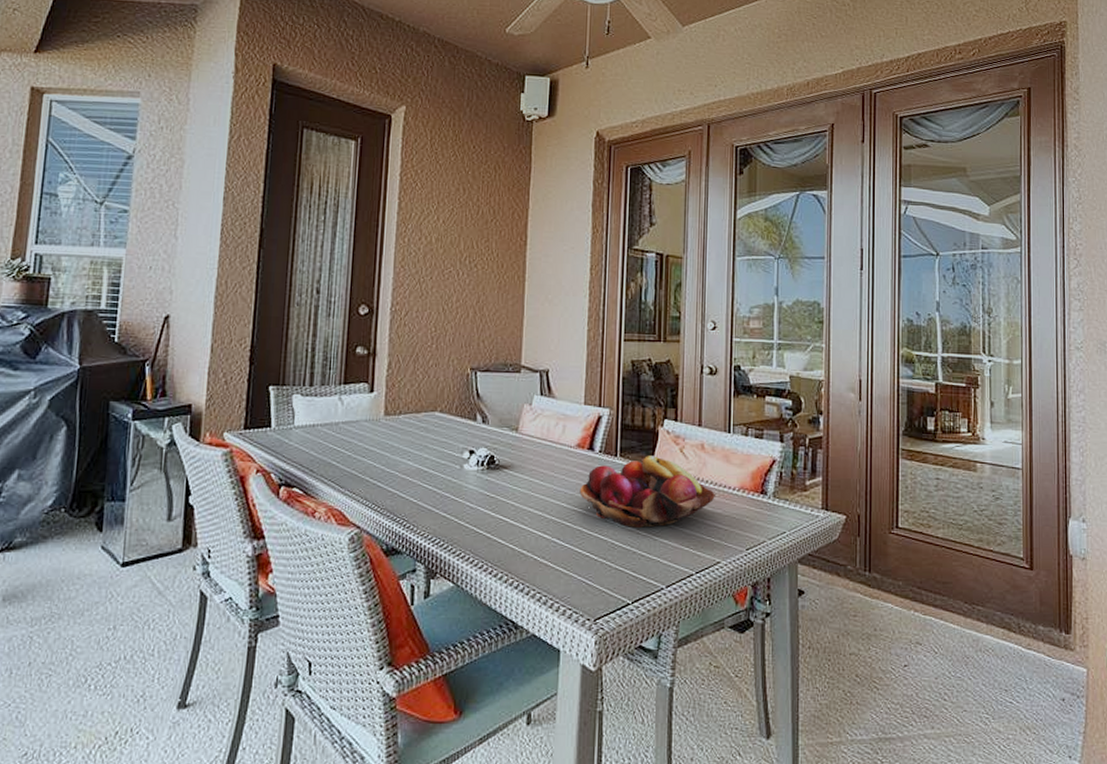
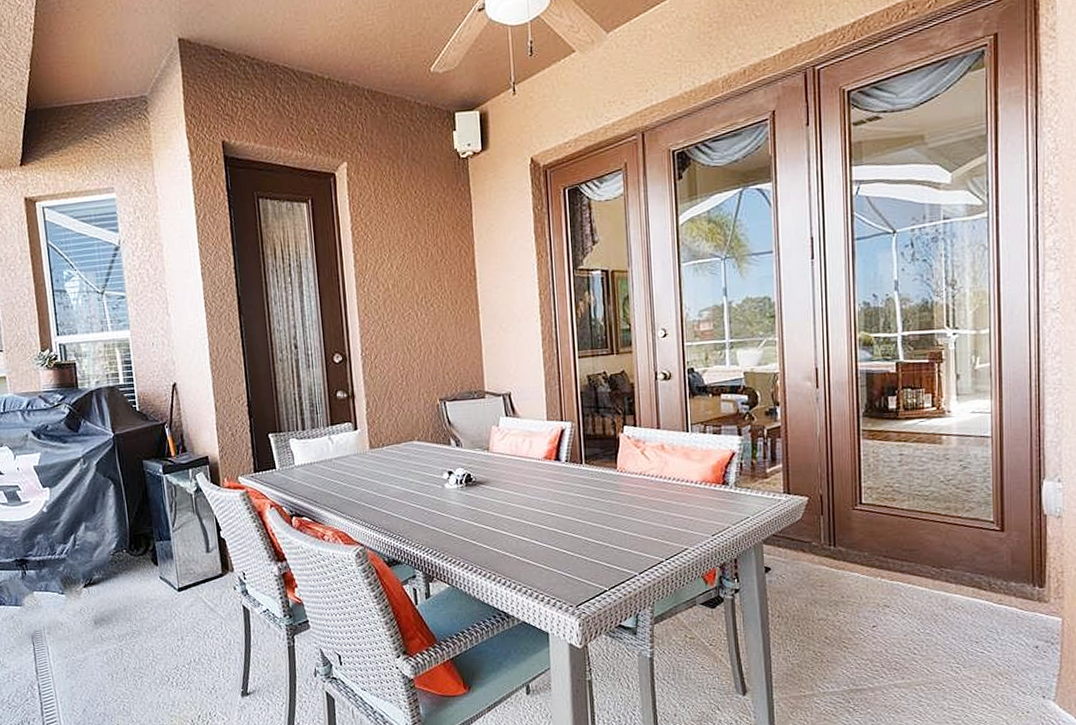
fruit basket: present [579,456,716,528] -> none [551,460,680,525]

